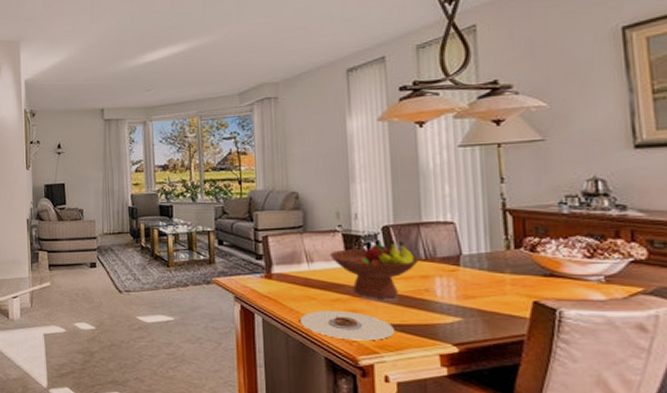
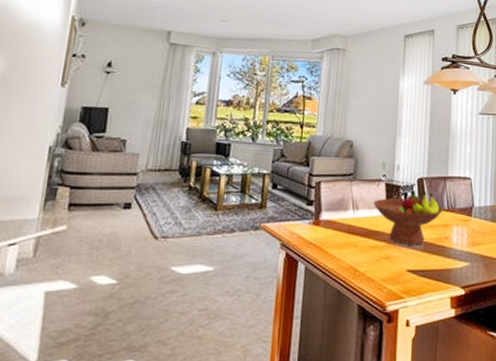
plate: present [300,311,396,341] -> none [340,258,419,287]

